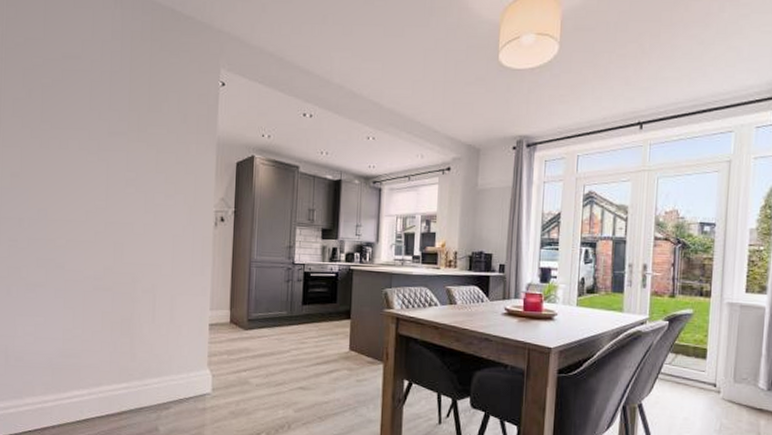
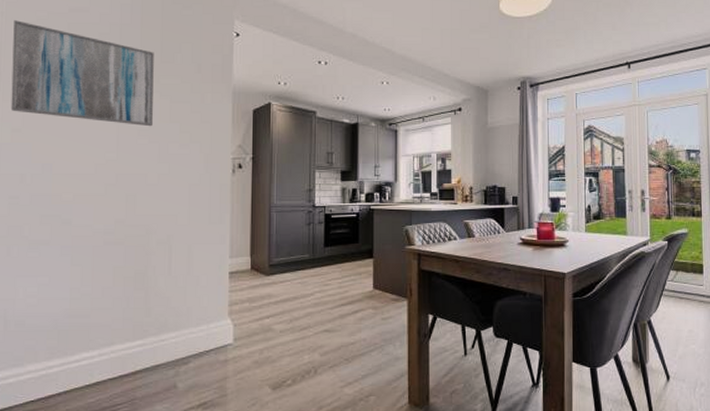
wall art: none [10,66,142,176] -> present [10,20,154,127]

